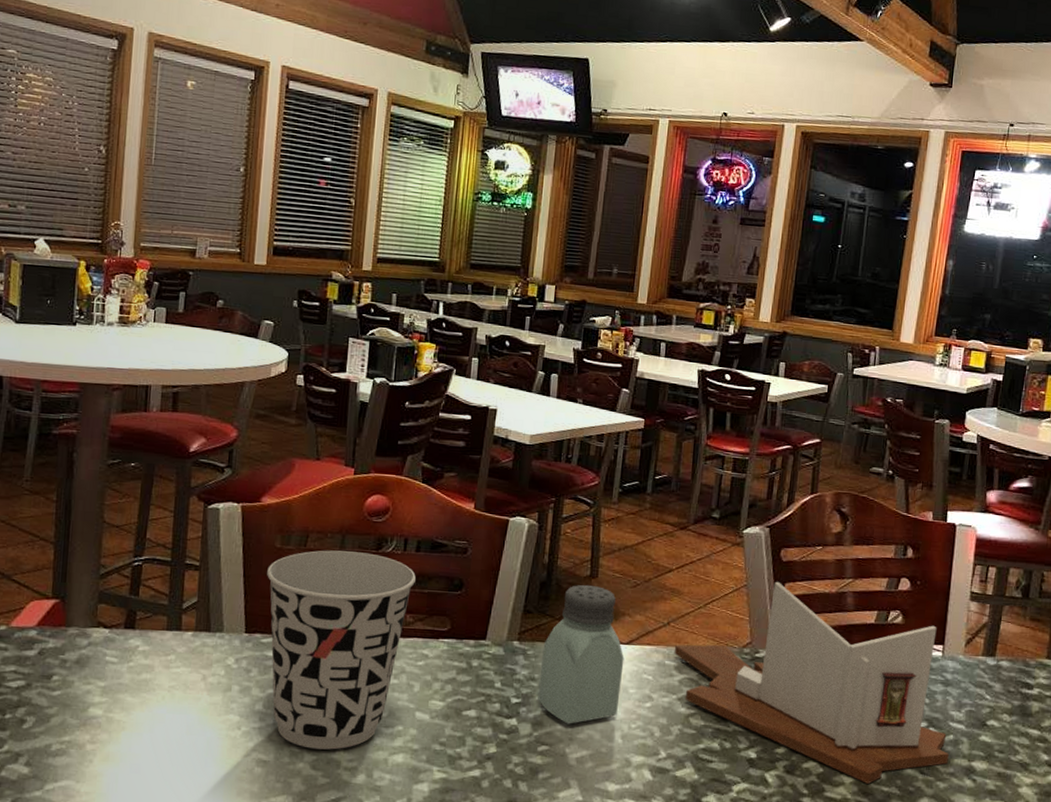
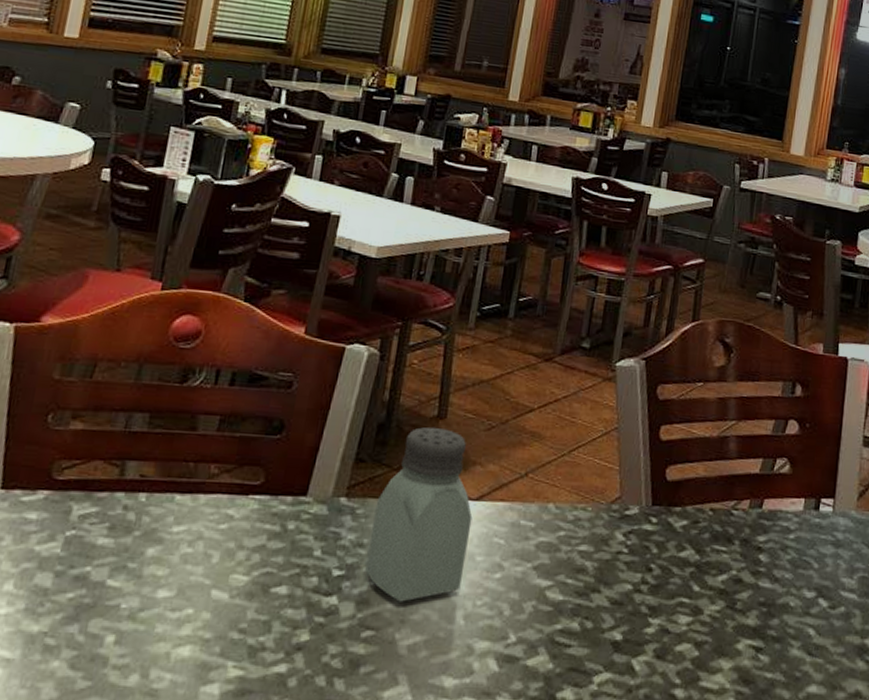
cup: present [267,550,416,750] -> none [26,382,227,642]
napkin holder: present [674,581,949,784] -> none [531,423,840,669]

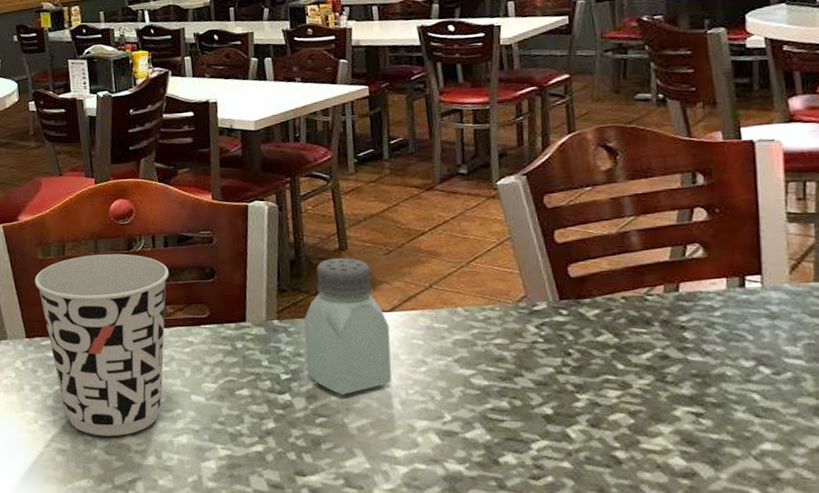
cup: none [26,382,227,642] -> present [35,253,169,436]

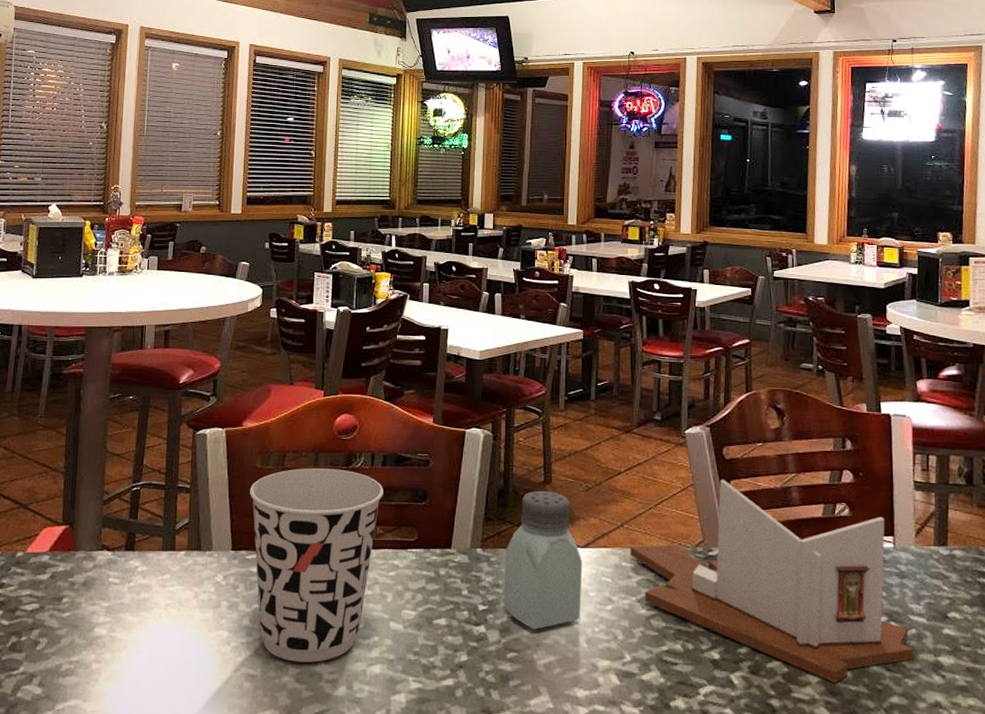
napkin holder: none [441,229,790,432] -> present [629,479,914,683]

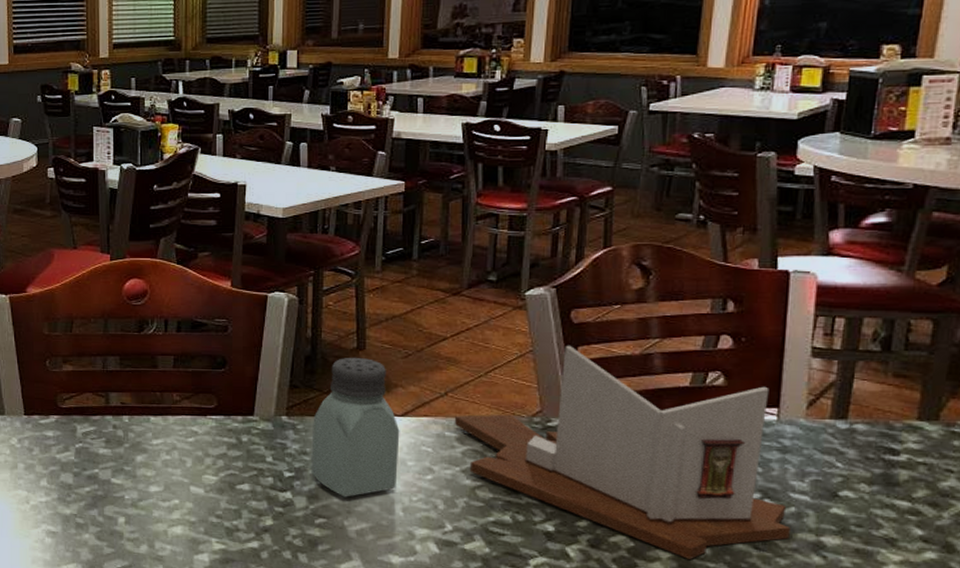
cup: present [250,468,383,663] -> none [38,334,179,522]

